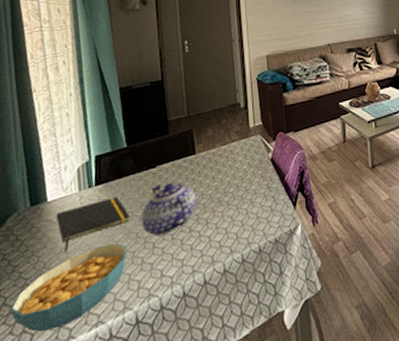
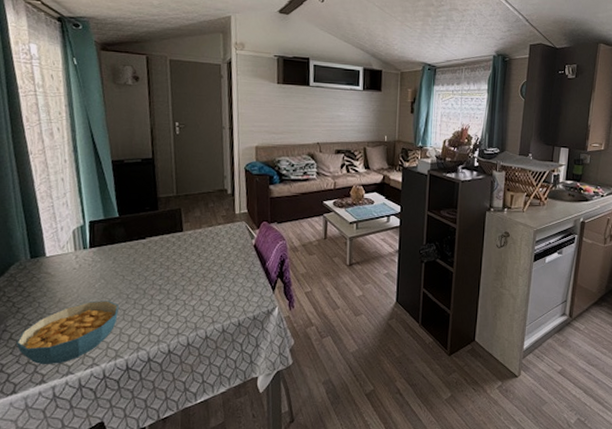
notepad: present [56,197,131,252] -> none [54,260,122,302]
teapot: present [141,183,197,236] -> none [132,254,183,299]

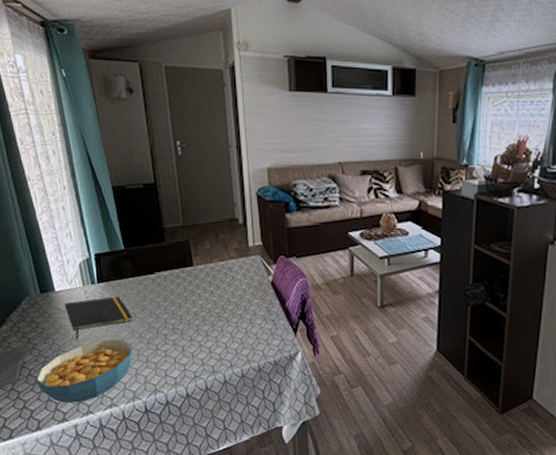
notepad: none [54,260,122,302] -> present [64,297,133,340]

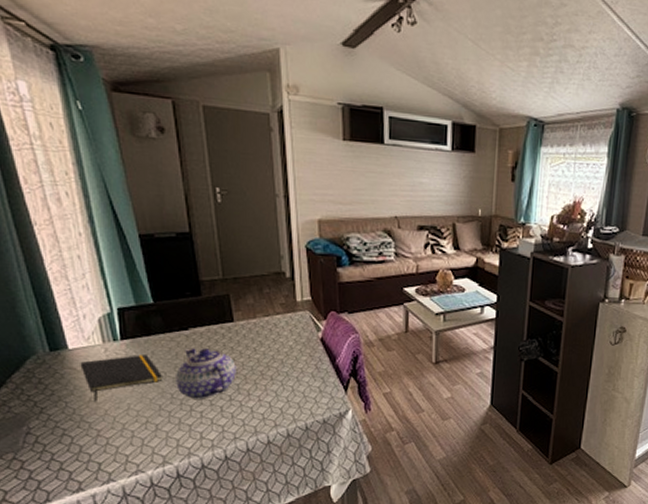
cereal bowl: present [36,339,132,403] -> none [44,400,162,472]
teapot: none [144,291,196,339] -> present [176,348,236,399]

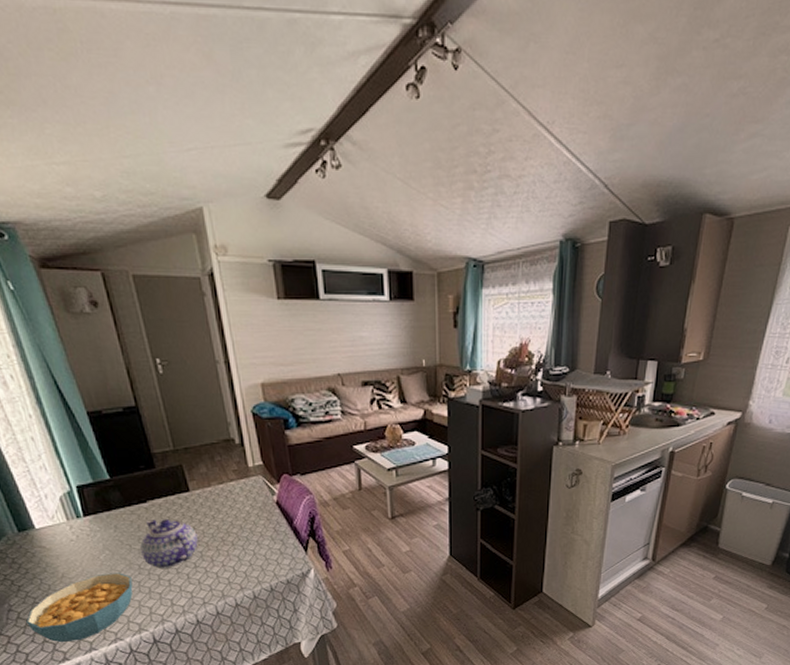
cereal bowl: none [44,400,162,472] -> present [26,573,133,643]
notepad: present [80,355,163,402] -> none [48,529,129,577]

